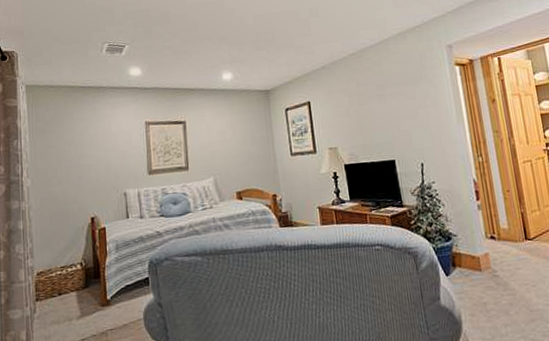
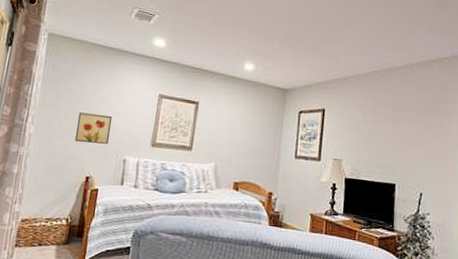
wall art: none [71,153,106,186] -> present [74,112,112,144]

